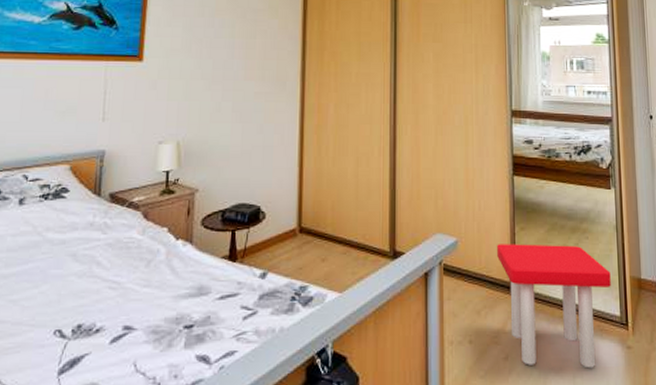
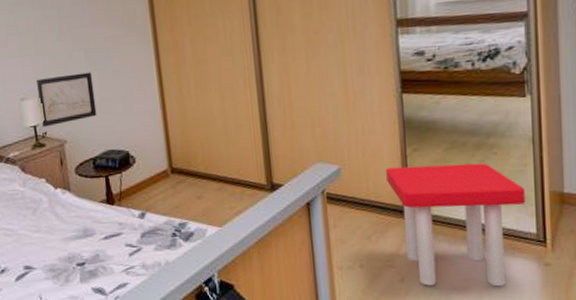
wall art: none [176,123,236,174] -> present [36,72,97,128]

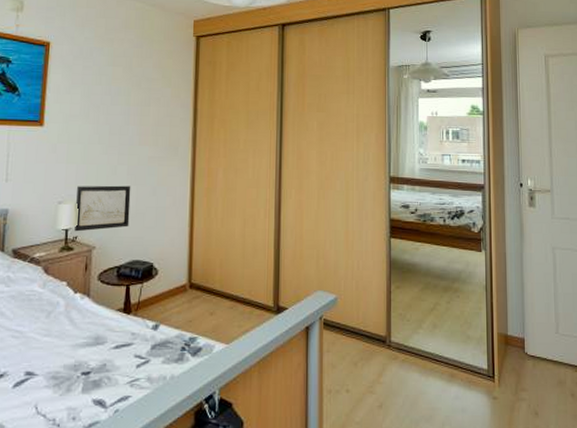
stool: present [386,163,525,287] -> none [374,301,480,417]

